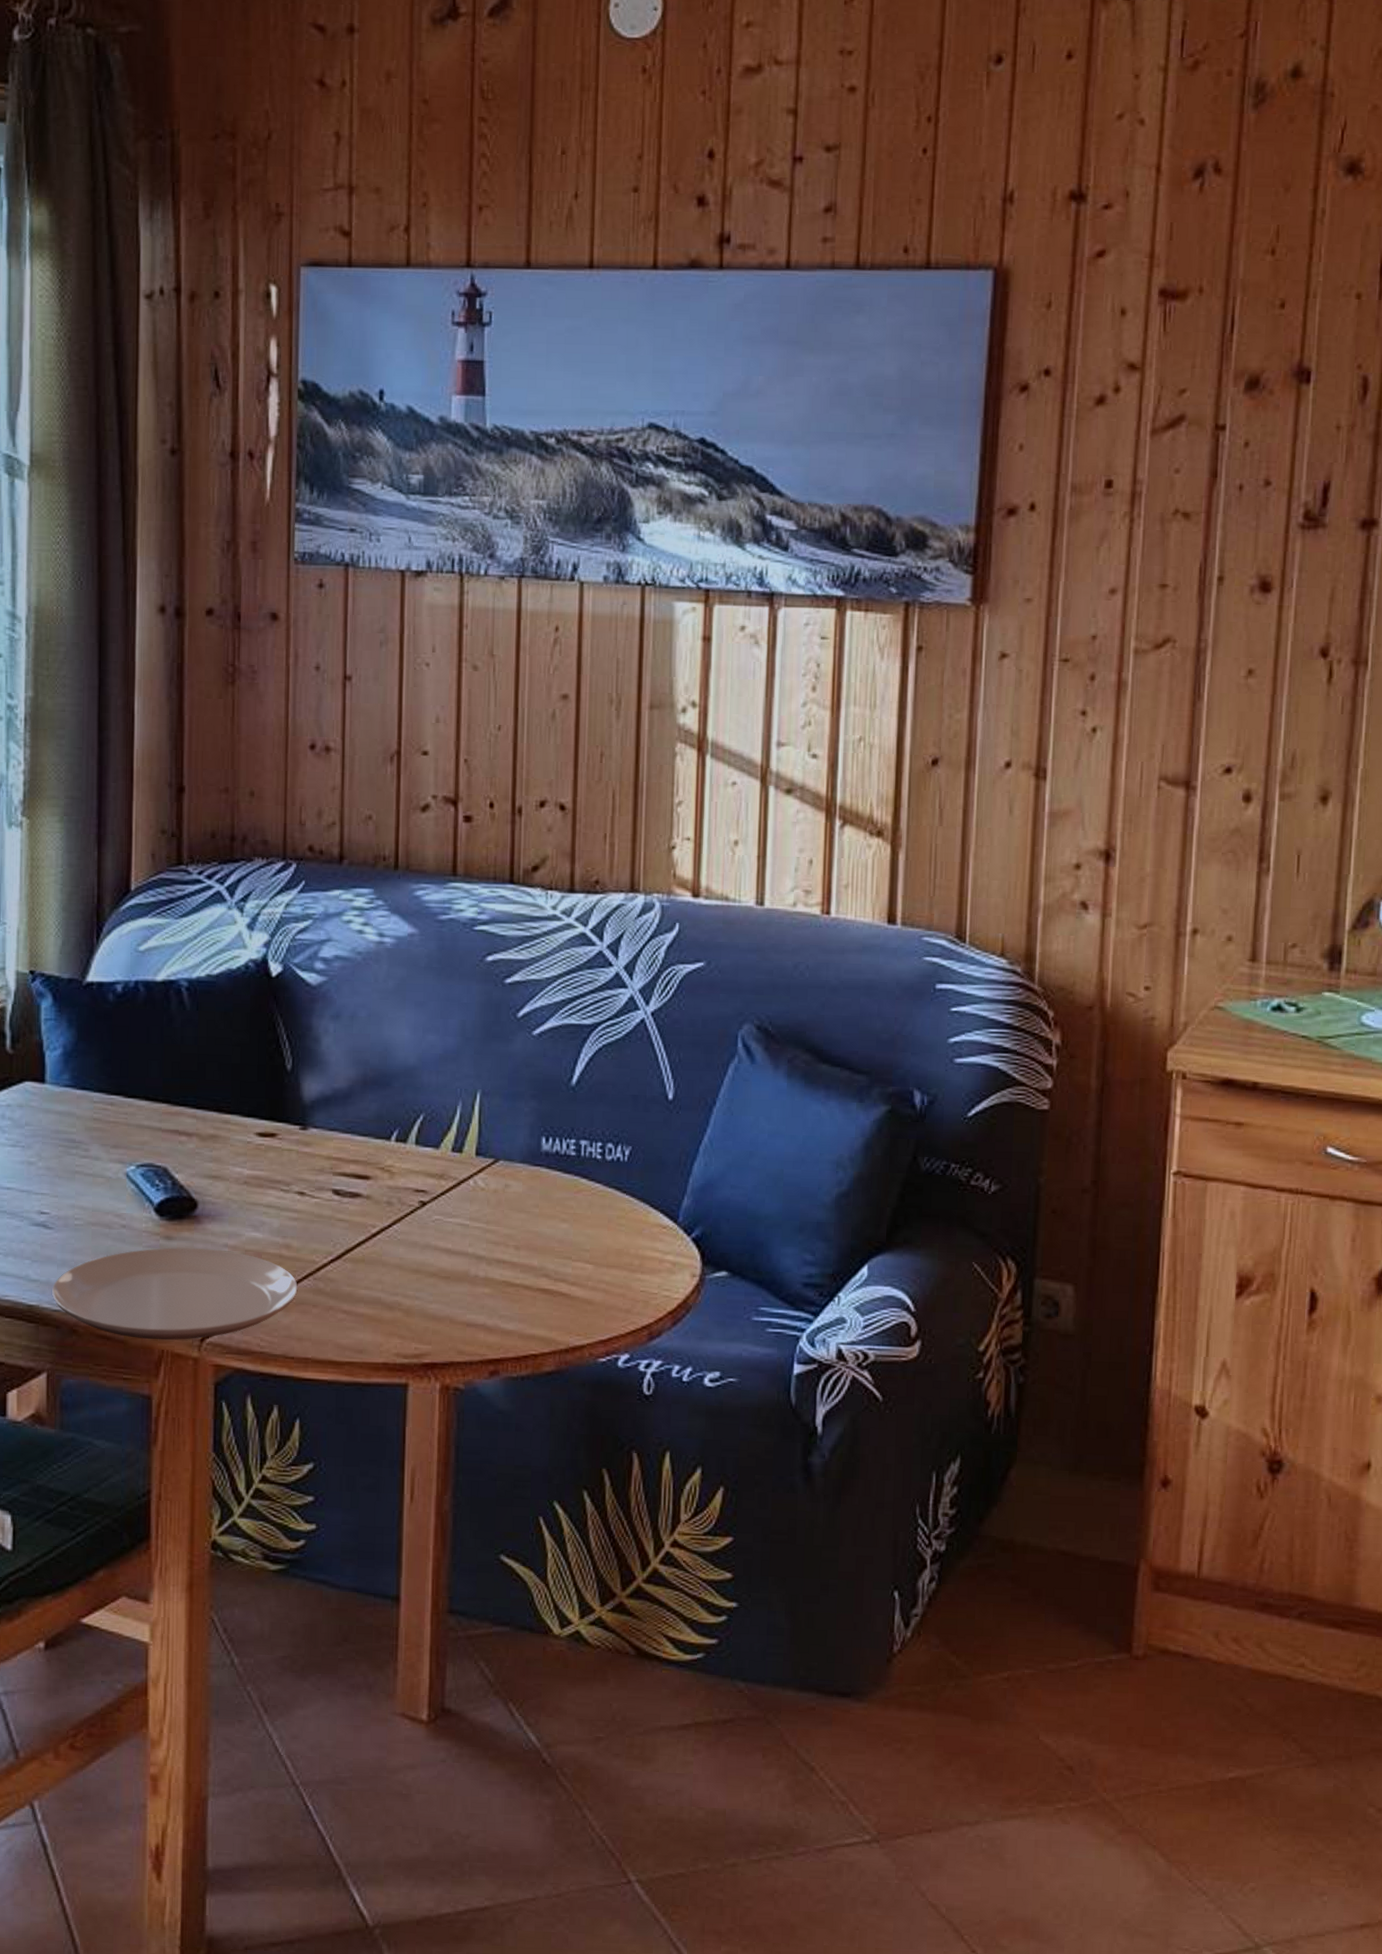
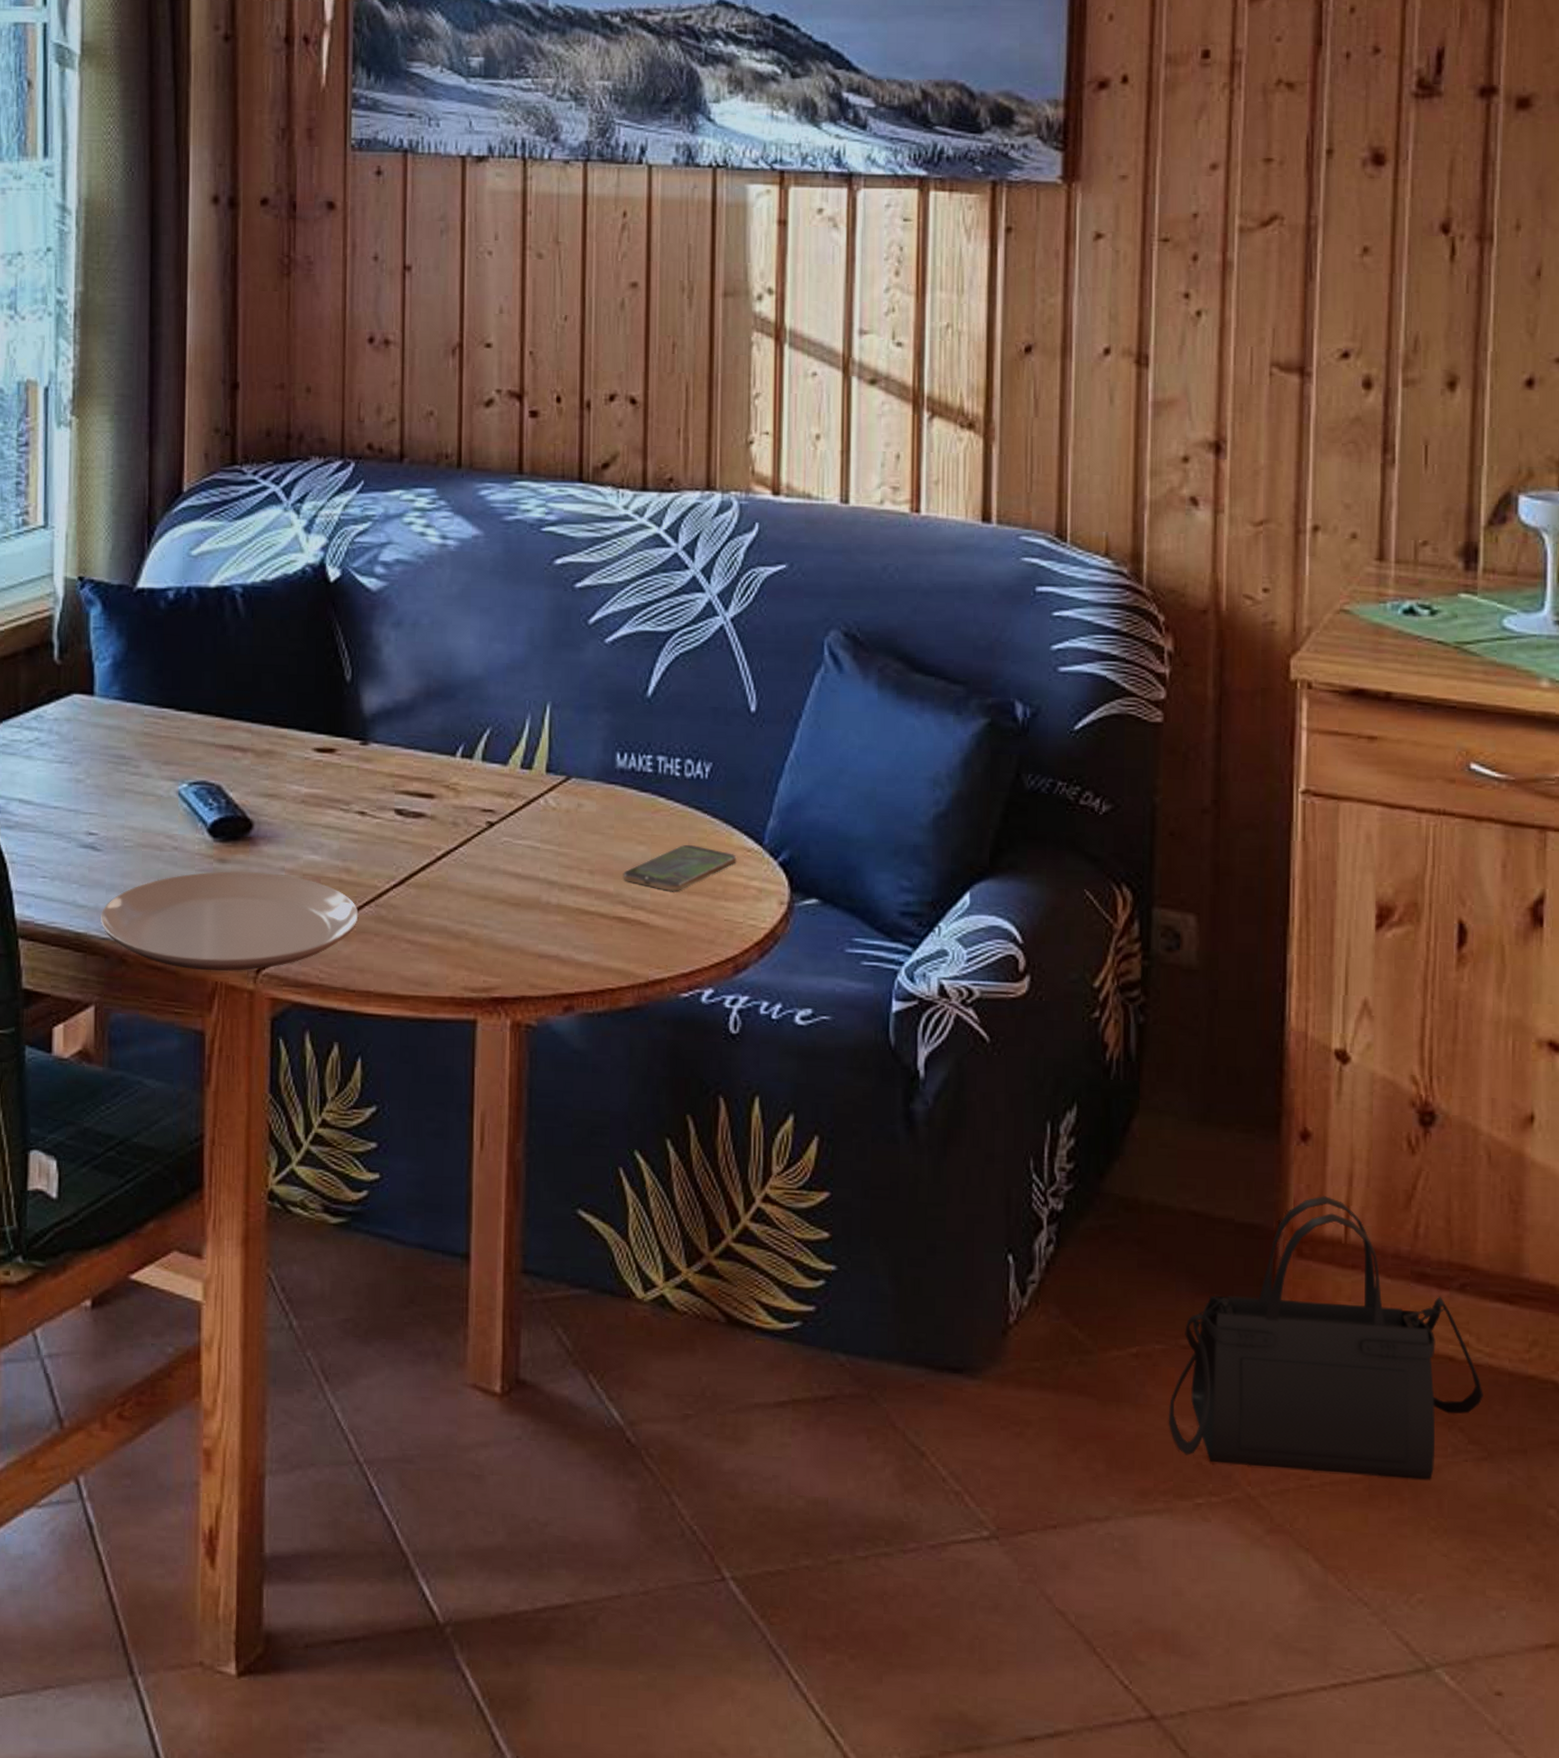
smartphone: none [546,1222,653,1266] -> present [623,845,737,892]
handbag: none [1034,1536,1315,1784] -> present [1168,1196,1483,1480]

